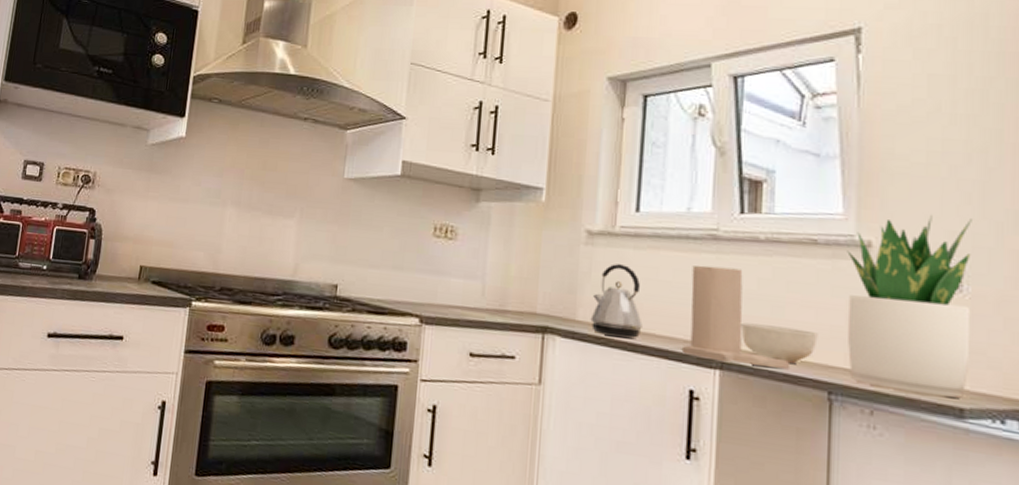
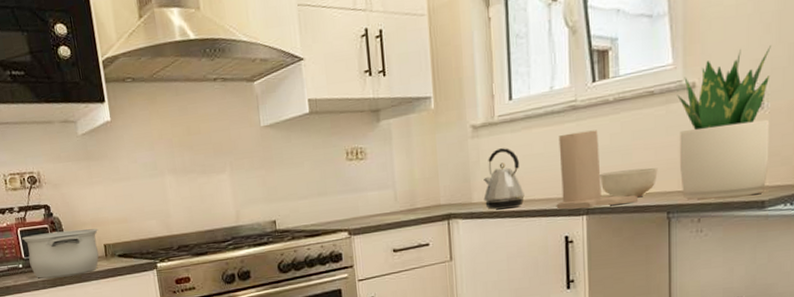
cooking pot: none [55,236,140,294] -> present [22,228,99,280]

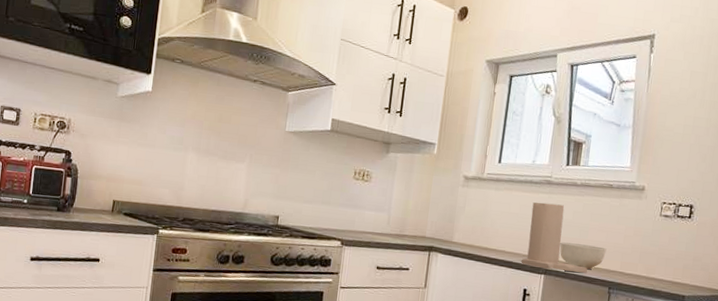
cooking pot: present [22,228,99,280] -> none [35,174,112,224]
kettle: present [483,148,525,210] -> none [462,201,498,255]
planter: present [677,45,771,200] -> none [622,169,704,290]

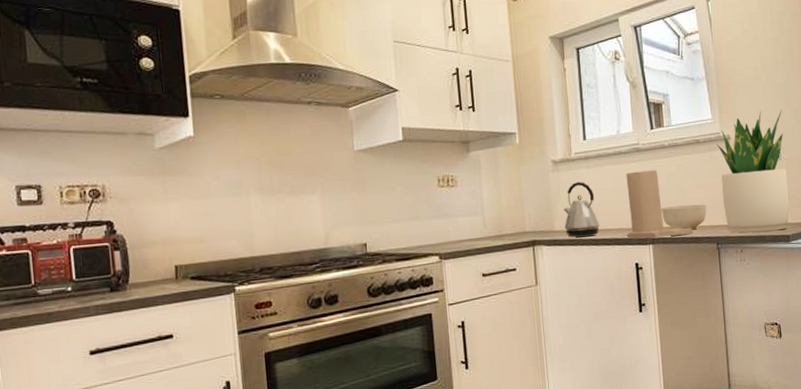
kettle: none [462,201,498,255] -> present [564,182,600,238]
planter: none [622,169,704,290] -> present [717,110,789,233]

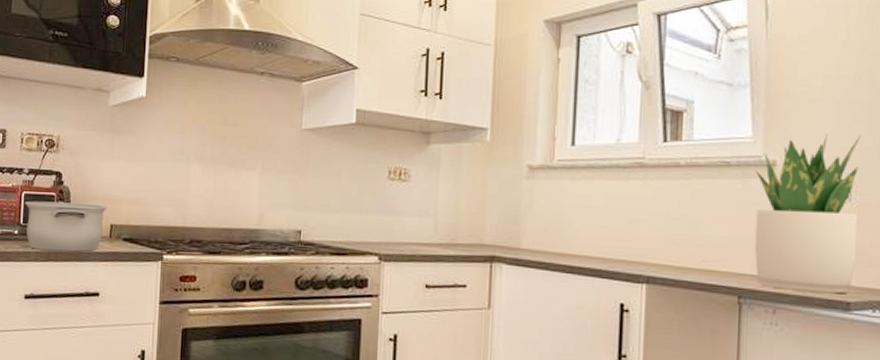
cooking pot: none [75,248,170,304] -> present [25,201,109,253]
kettle: present [564,182,600,238] -> none [533,195,579,262]
paper towel: present [626,170,693,239] -> none [613,191,705,280]
bowl: present [661,204,707,230] -> none [664,240,730,273]

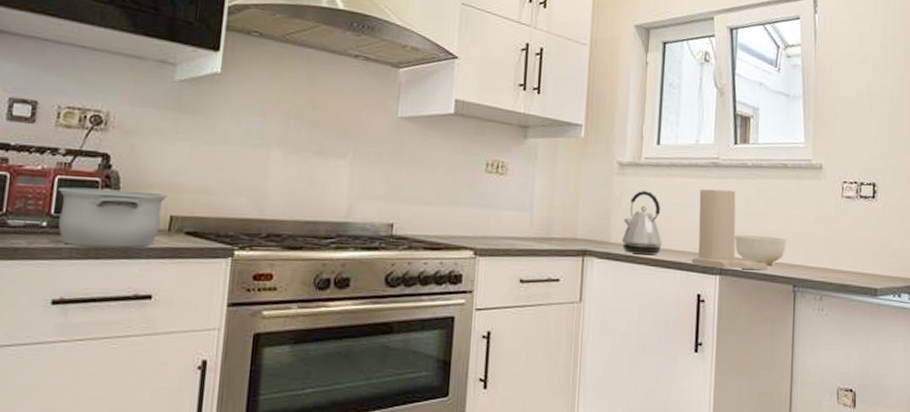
kettle: none [533,195,579,262] -> present [621,191,662,256]
paper towel: none [613,191,705,280] -> present [691,189,767,271]
bowl: none [664,240,730,273] -> present [734,234,787,265]
planter: present [755,134,861,294] -> none [806,143,884,282]

